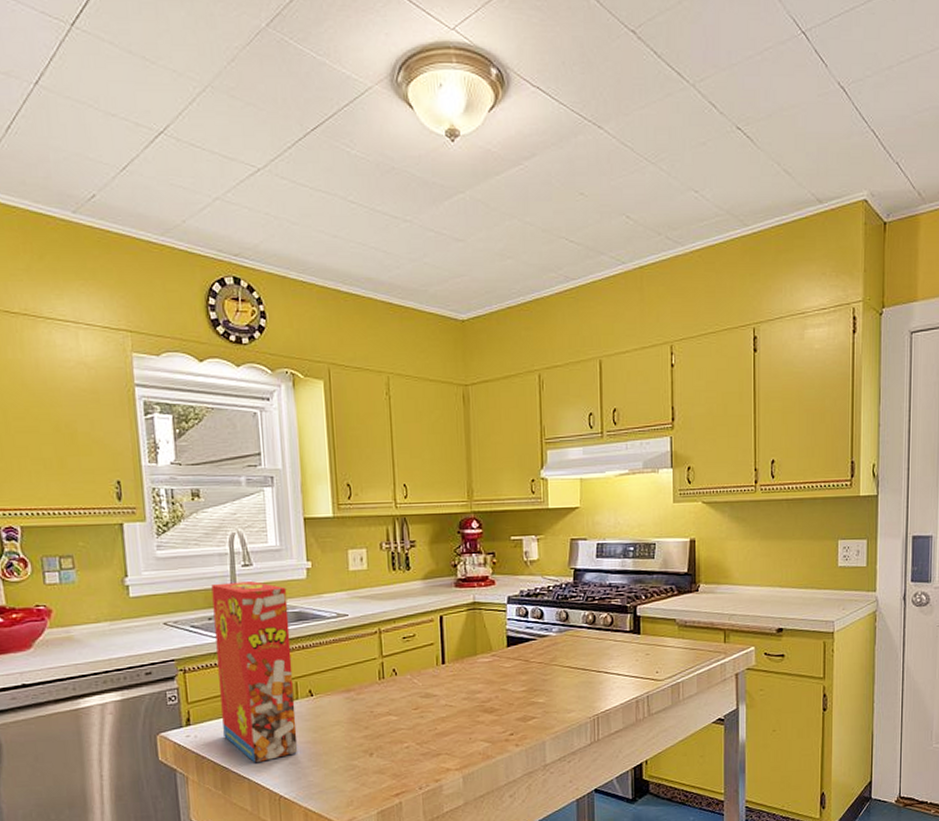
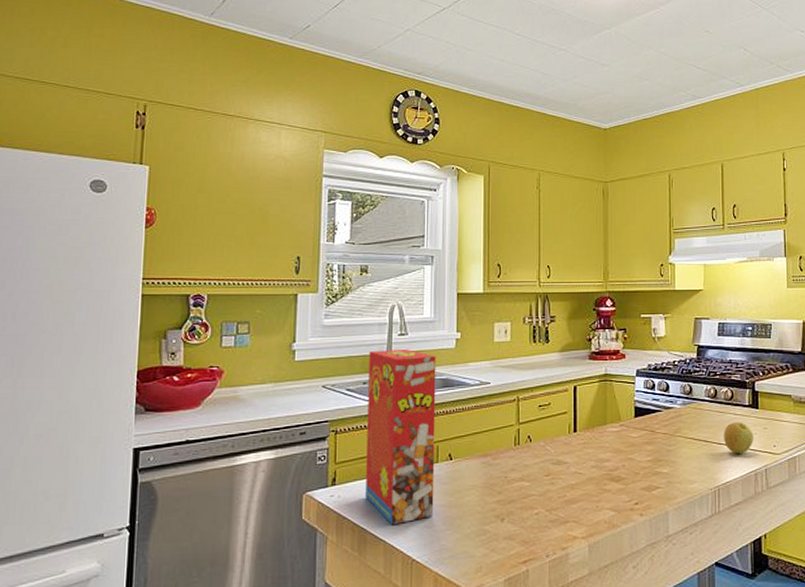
apple: none [603,648,635,681] -> present [724,422,753,454]

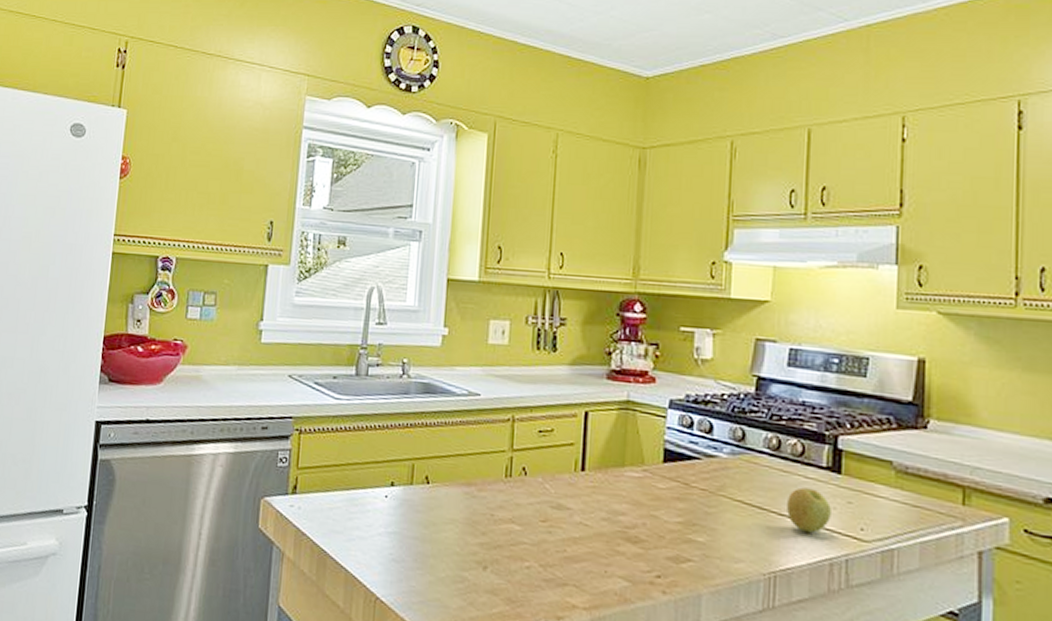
cereal box: present [366,349,436,525] -> none [328,339,418,553]

